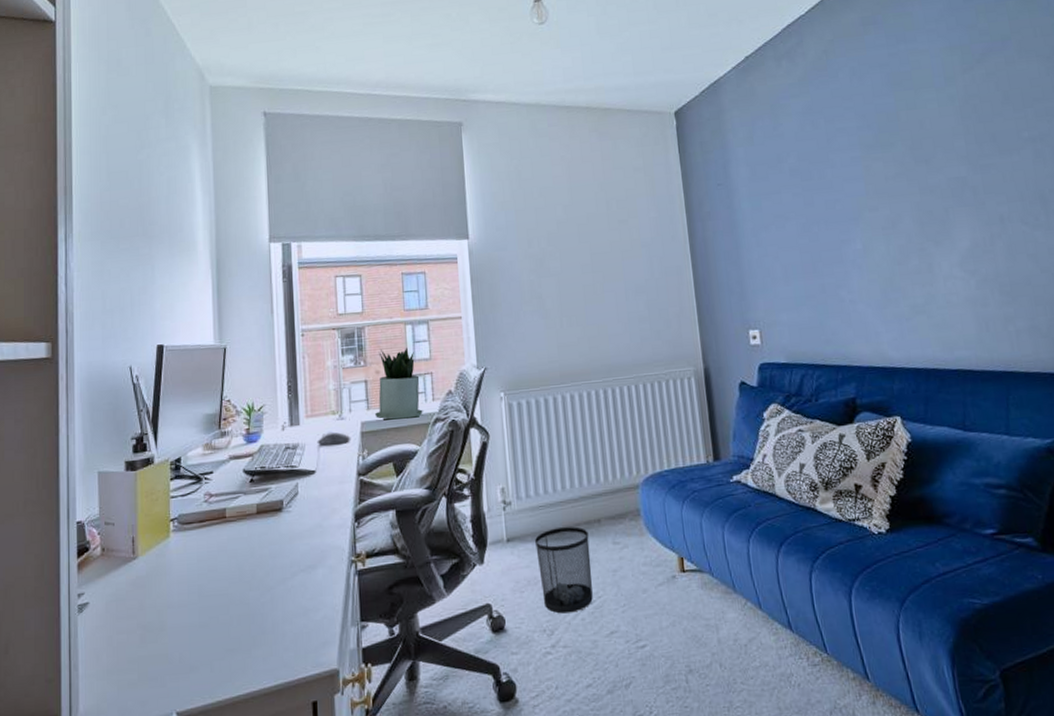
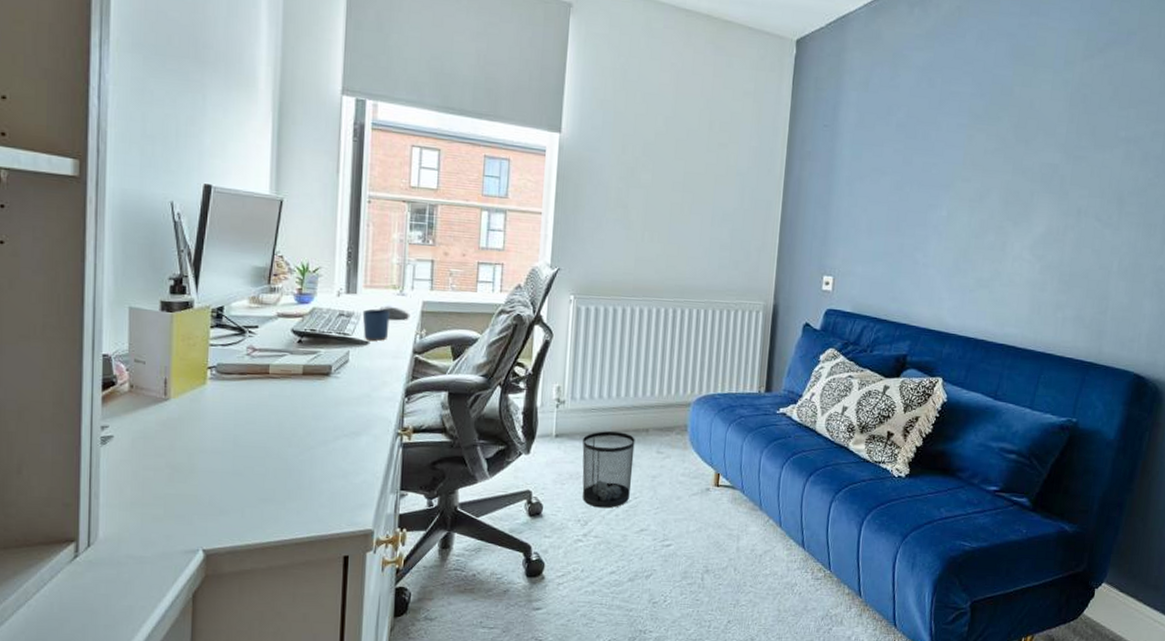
mug: none [306,436,333,469] -> present [362,308,390,341]
planter: present [374,347,423,420] -> none [437,230,490,306]

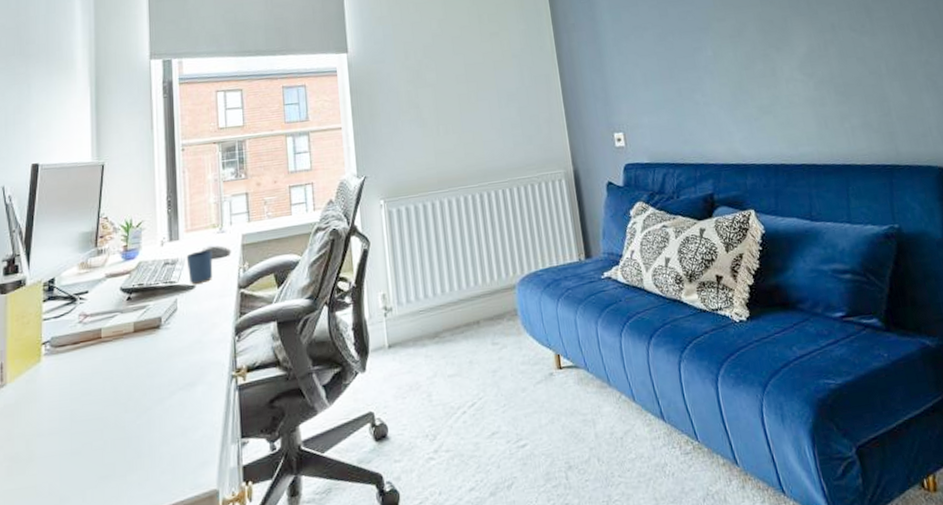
waste bin: present [582,431,635,508] -> none [416,329,474,418]

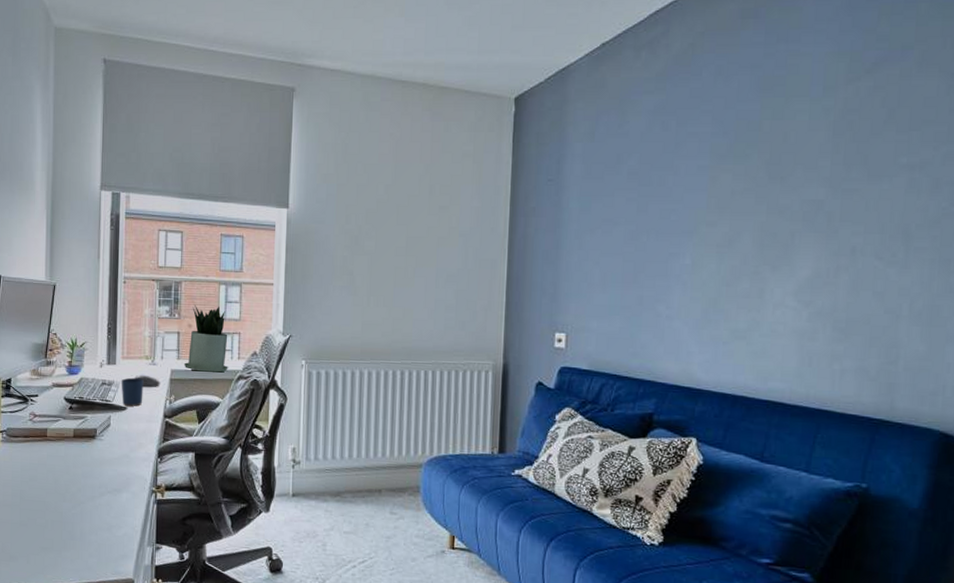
planter: none [255,159,304,232] -> present [183,304,228,373]

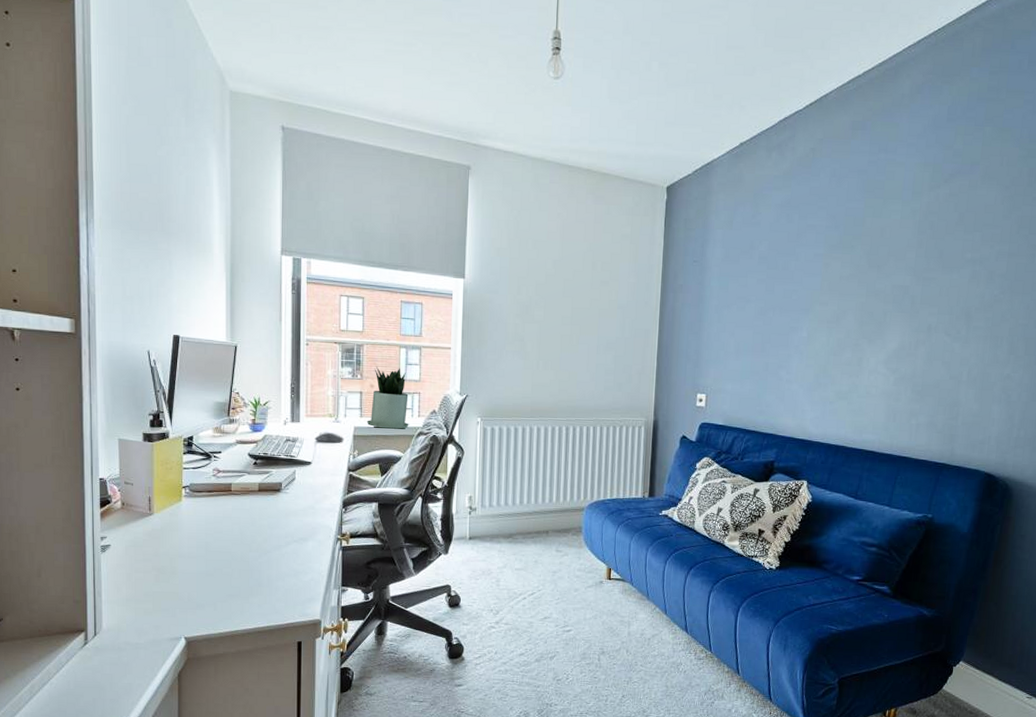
mug: present [121,377,144,406] -> none [305,434,328,461]

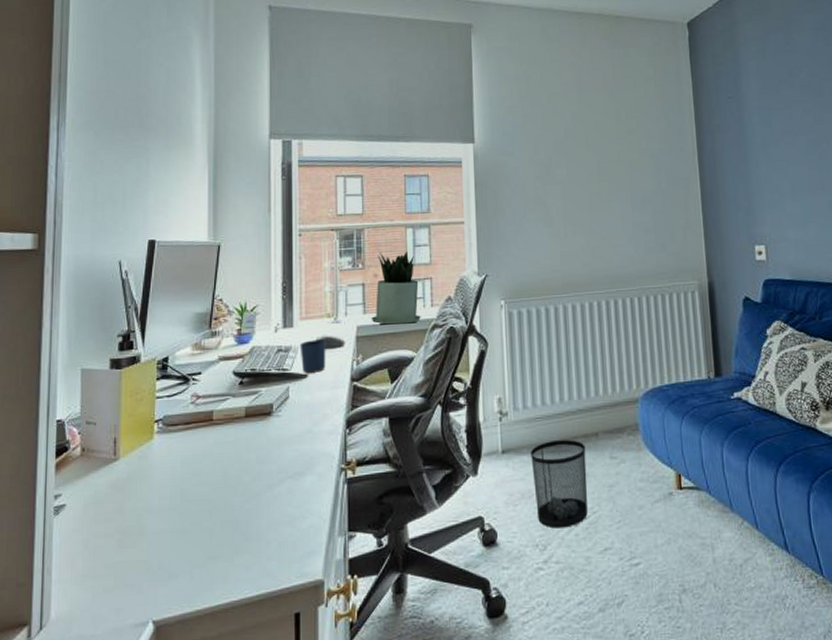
mug: none [305,434,328,461] -> present [300,339,326,373]
waste bin: none [492,533,537,600] -> present [531,440,588,529]

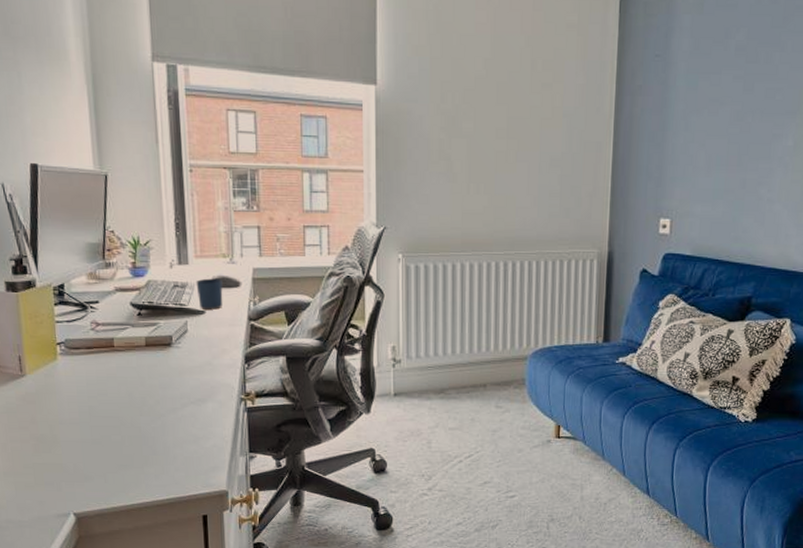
planter: present [371,251,421,325] -> none [267,195,318,270]
waste bin: present [531,440,588,529] -> none [421,388,473,463]

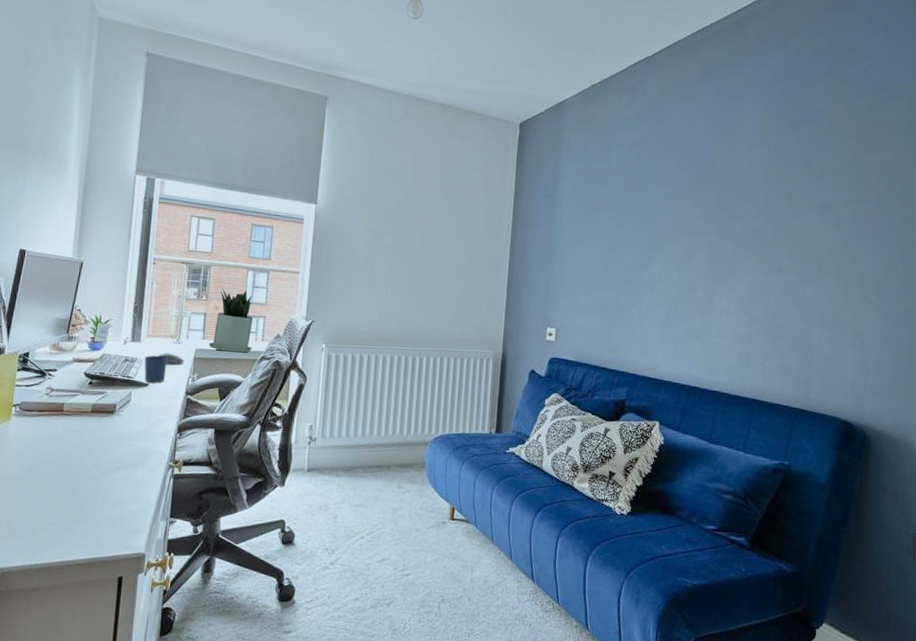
planter: none [267,195,318,270] -> present [208,287,254,353]

